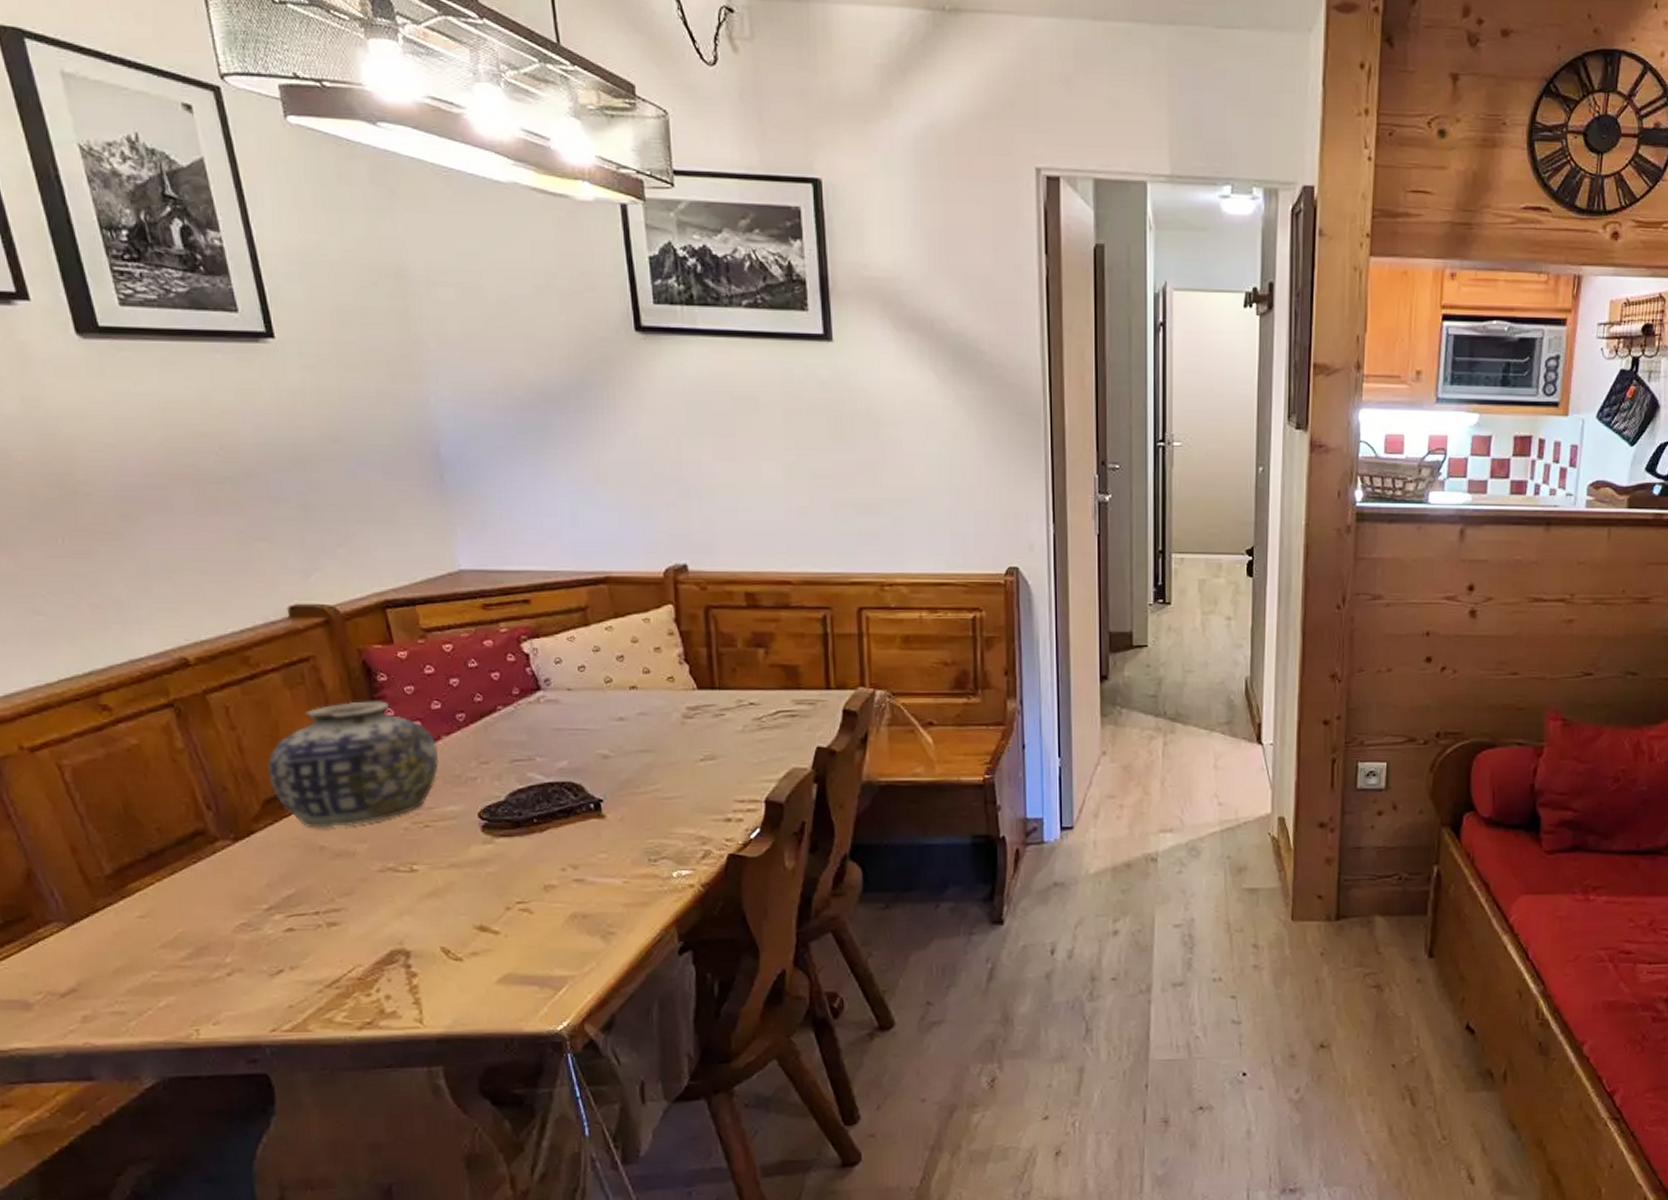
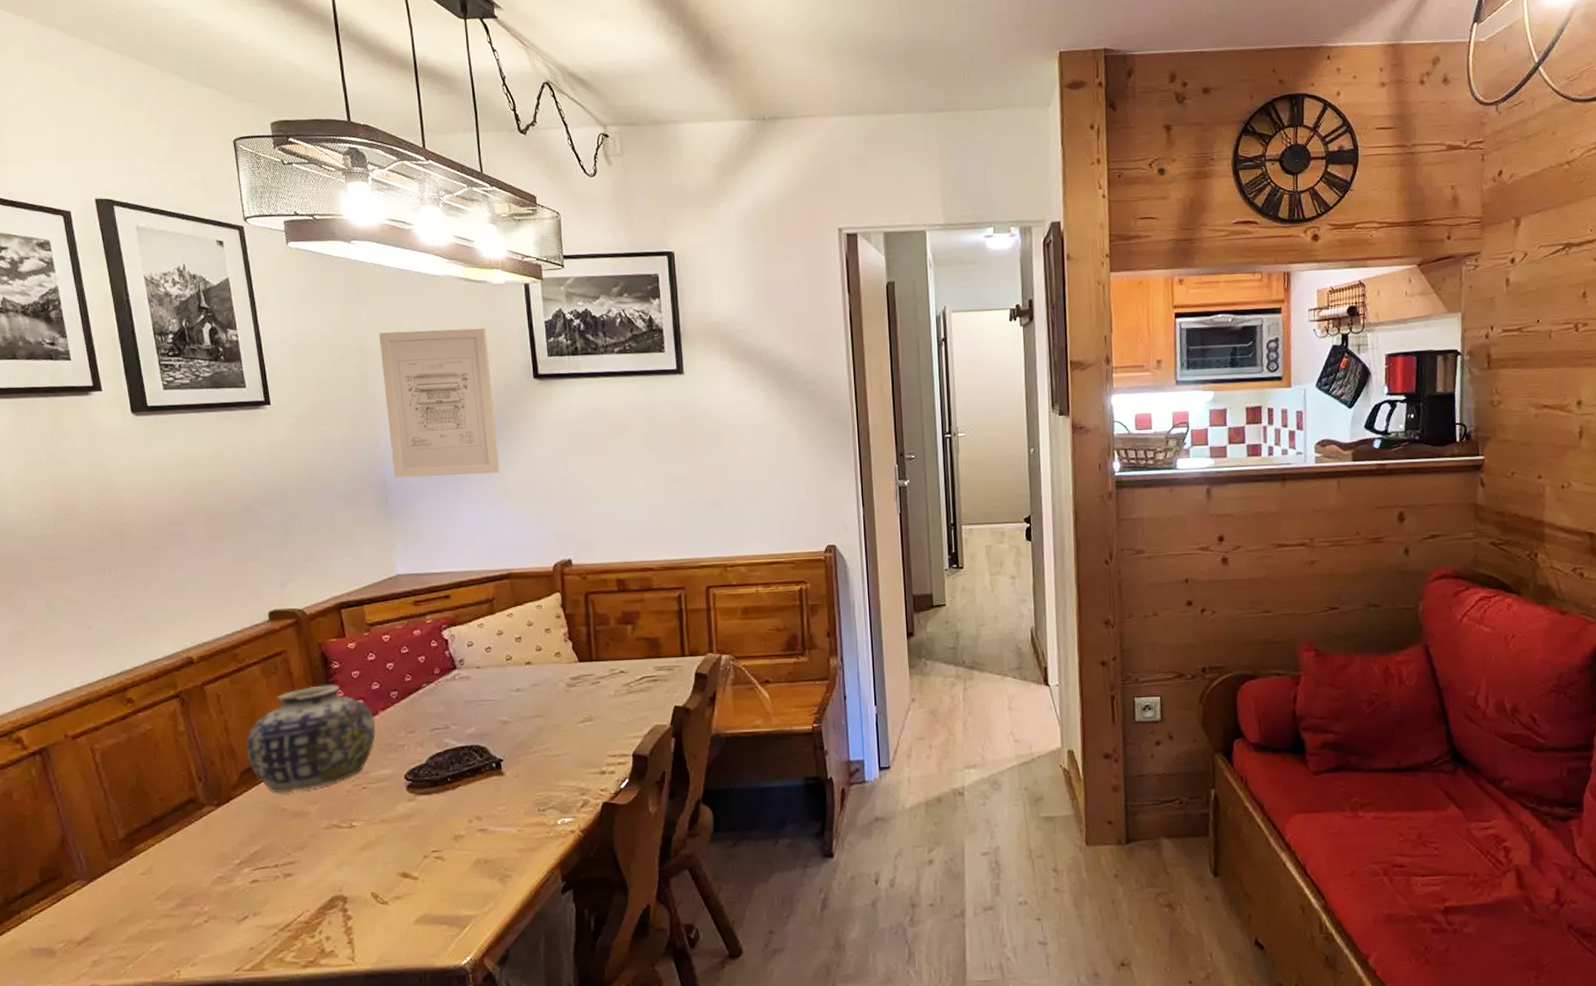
wall art: none [421,253,592,450] -> present [378,328,500,478]

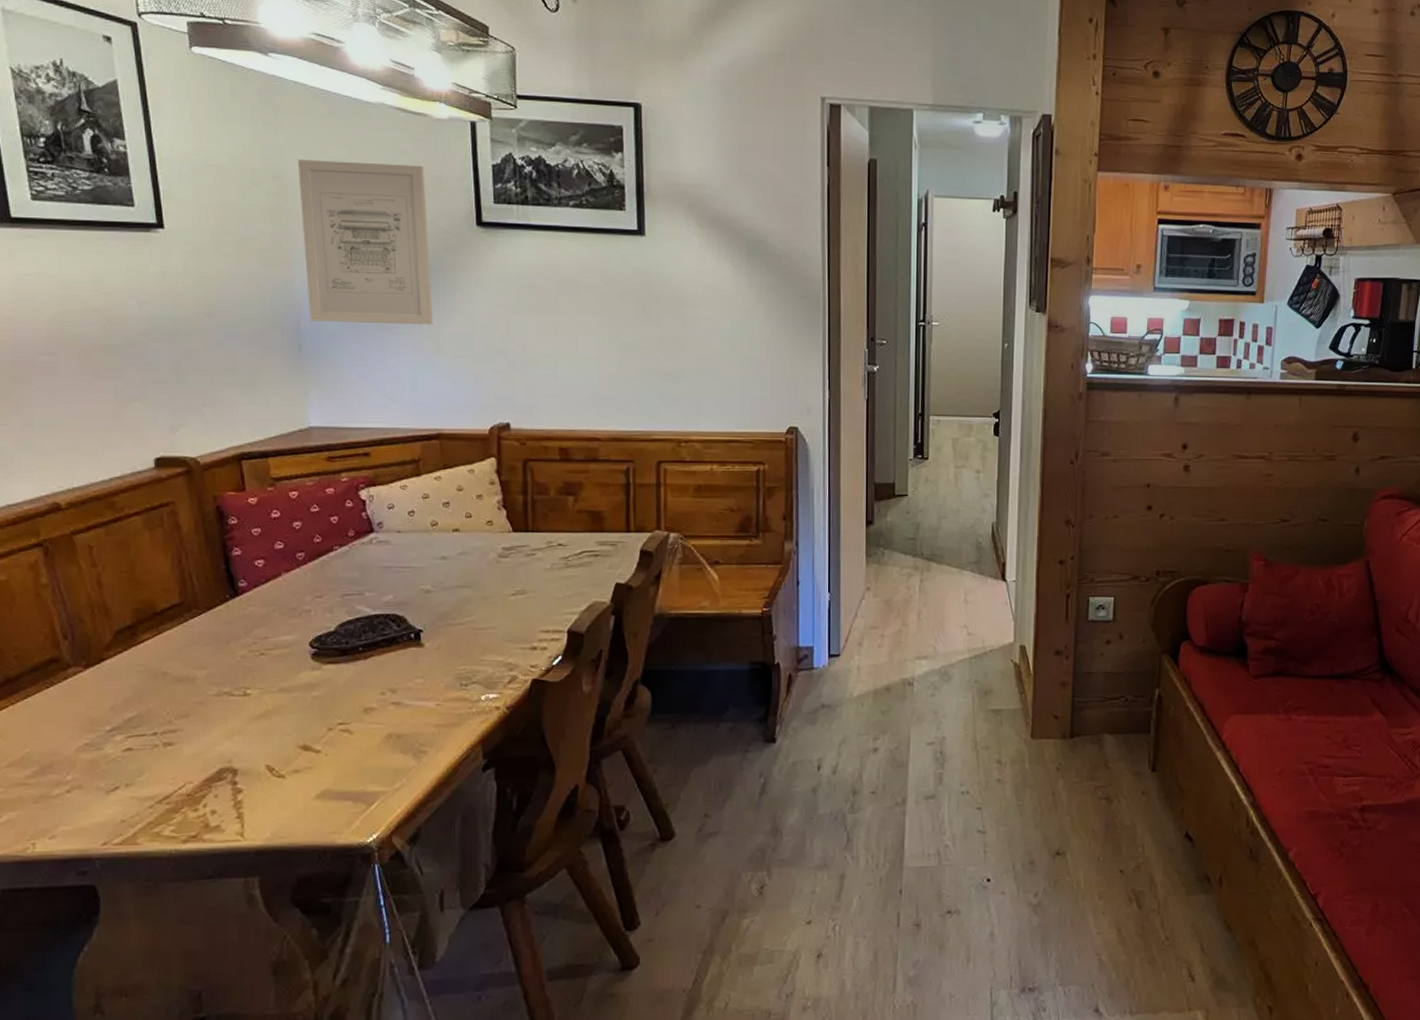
vase: present [245,684,375,793] -> none [121,541,277,656]

